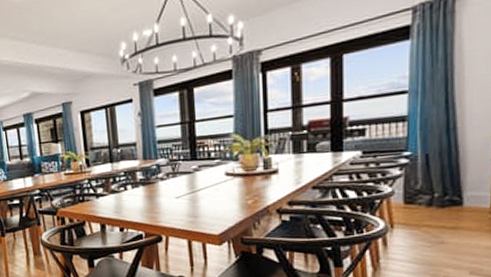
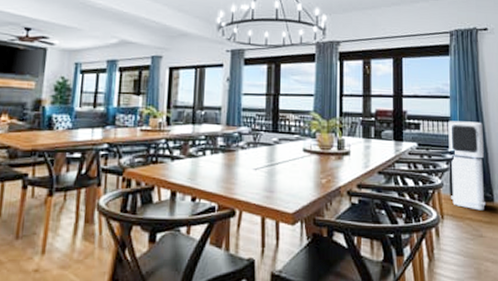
air purifier: none [403,116,454,216] -> present [448,121,487,211]

